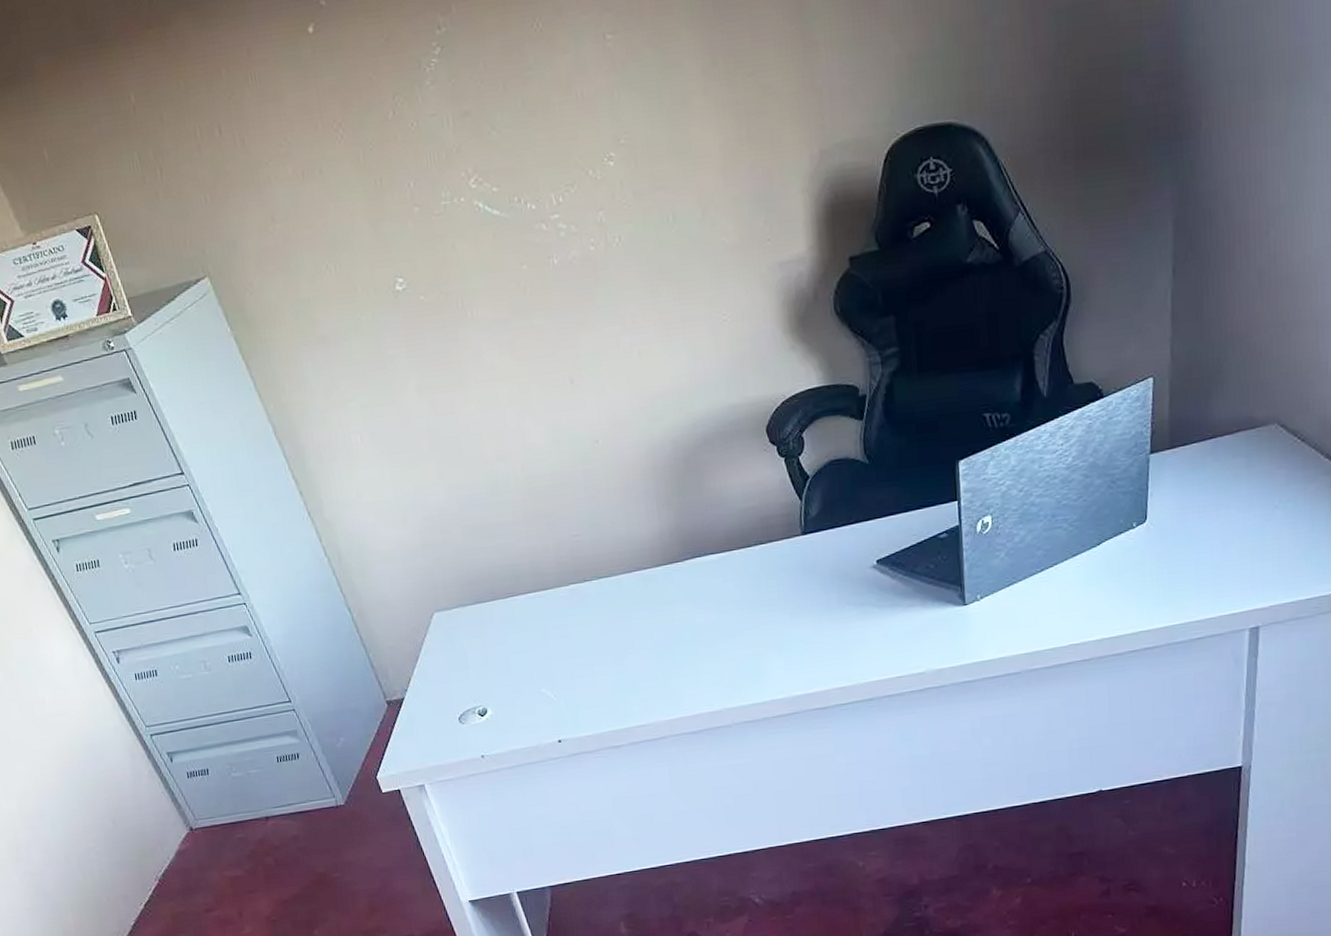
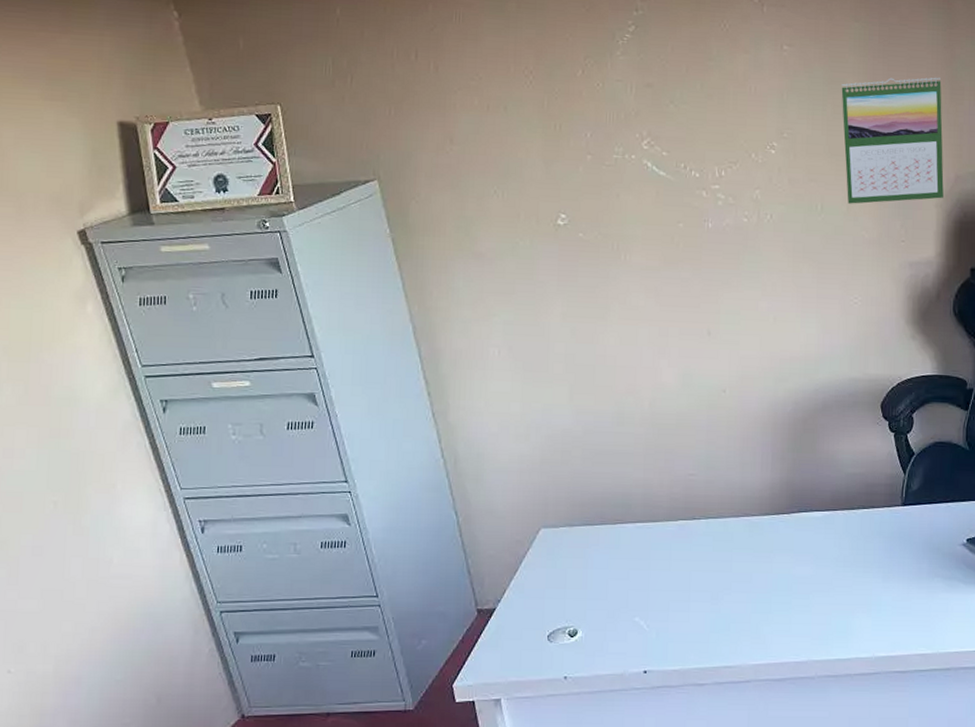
calendar: none [677,35,809,208] -> present [841,77,944,204]

